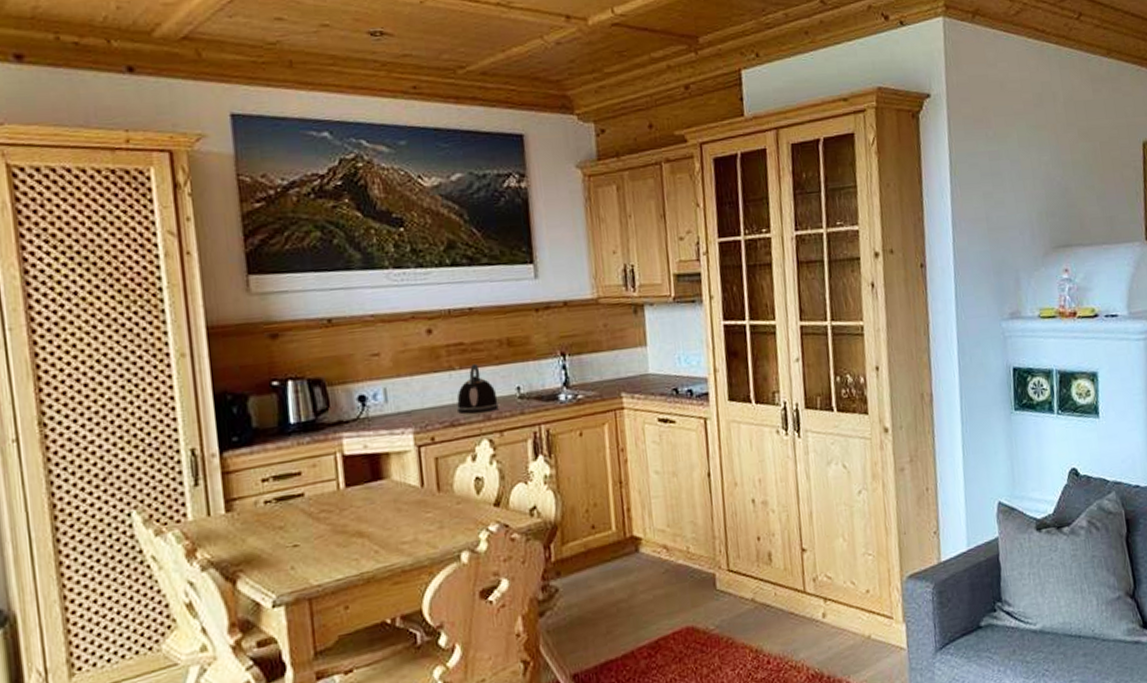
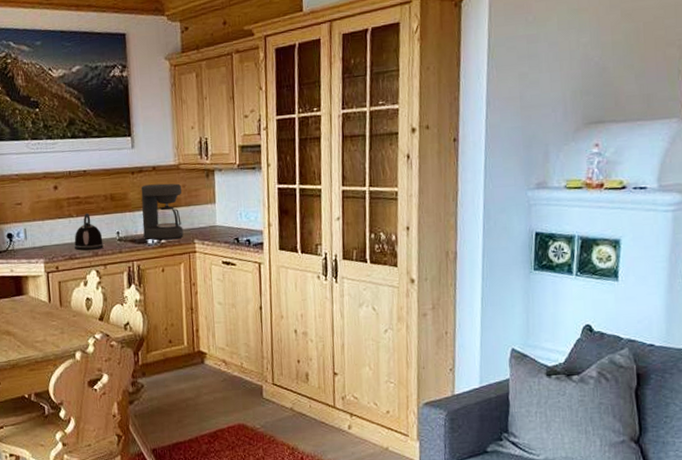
coffee maker: none [548,322,607,396] -> present [141,183,184,240]

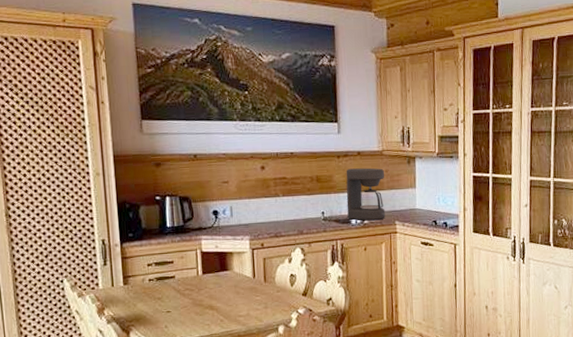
kettle: present [73,213,104,251] -> none [279,193,309,229]

